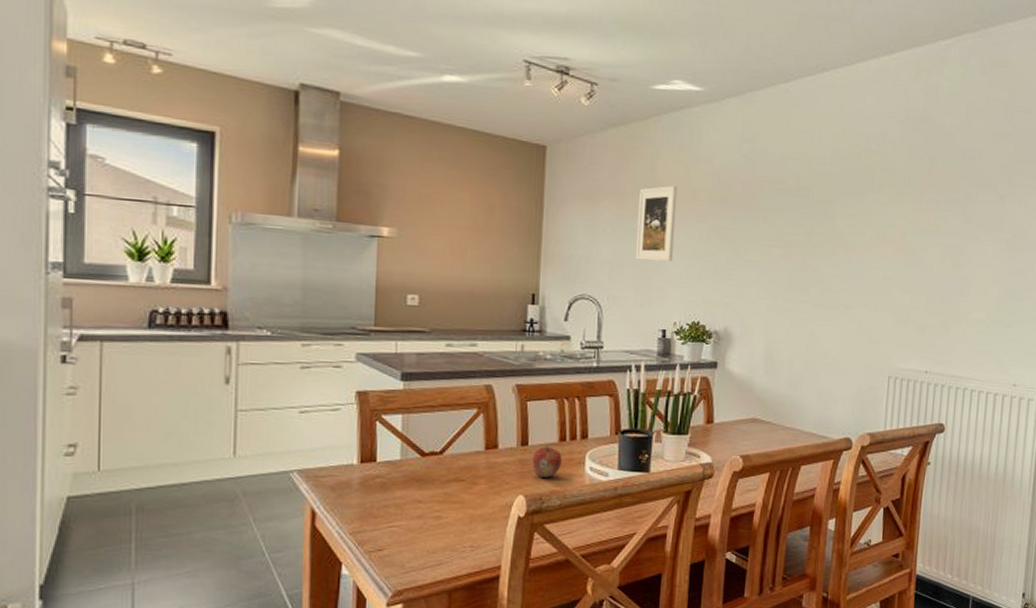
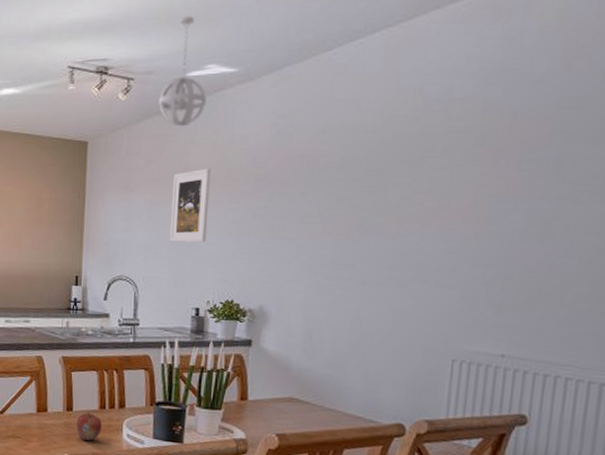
pendant light: none [624,26,672,141] -> present [159,16,206,127]

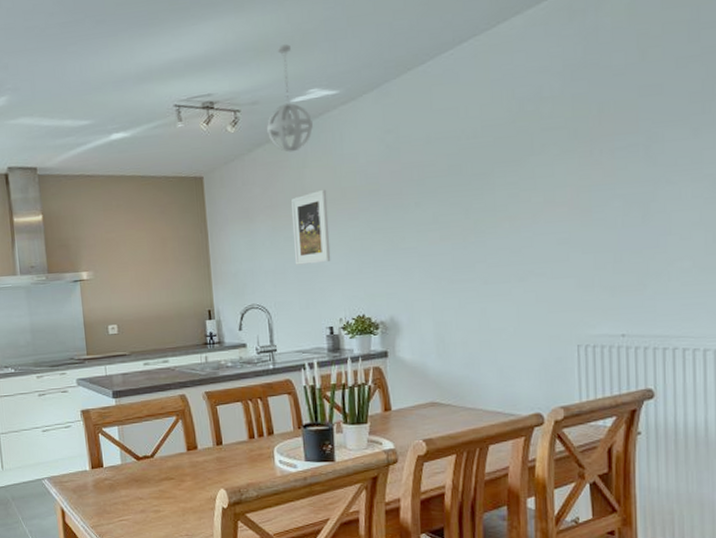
fruit: present [76,413,102,441] -> none [227,444,254,472]

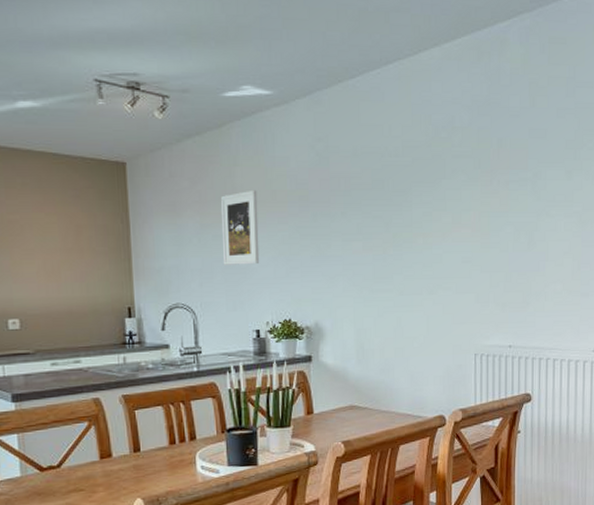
pendant light: present [267,44,313,153] -> none [198,34,245,148]

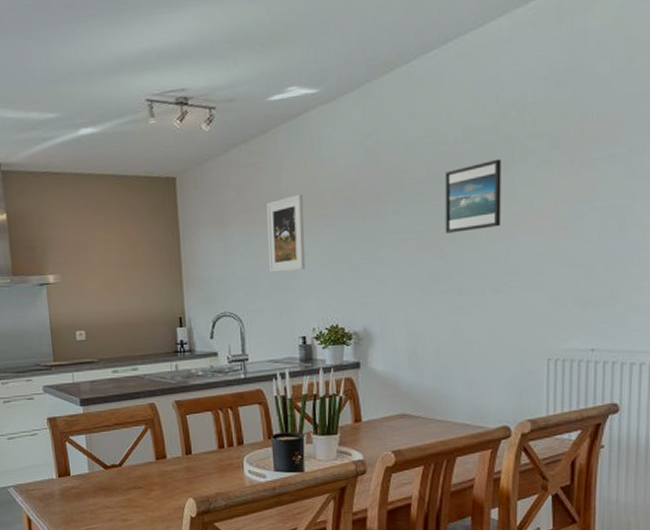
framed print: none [387,173,435,237] -> present [445,158,501,233]

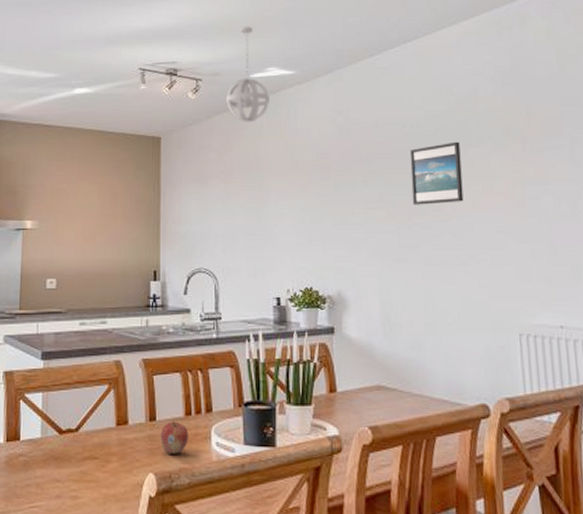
fruit: none [196,454,223,482] -> present [160,421,188,454]
pendant light: none [243,37,291,154] -> present [226,26,269,122]
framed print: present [267,193,306,272] -> none [245,160,281,232]

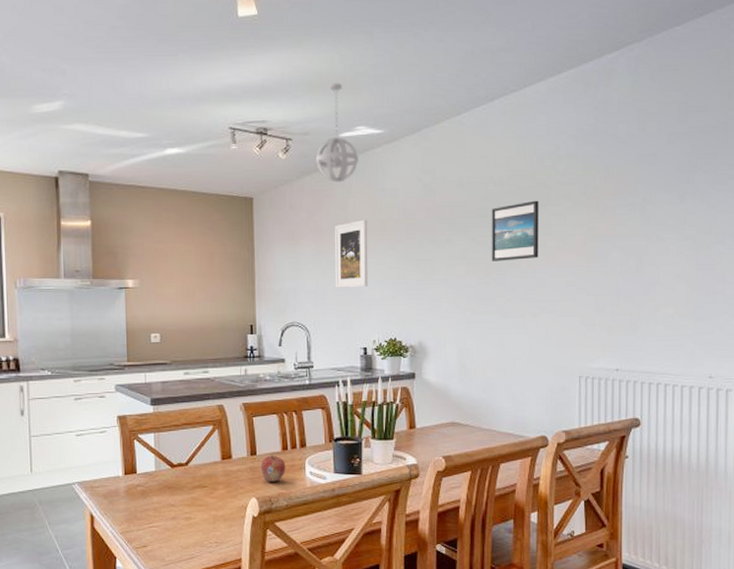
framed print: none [245,160,281,232] -> present [334,219,368,288]

